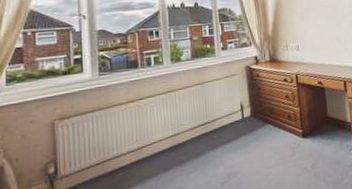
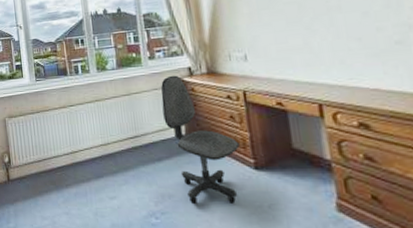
office chair: none [231,63,292,177] -> present [161,75,240,204]

